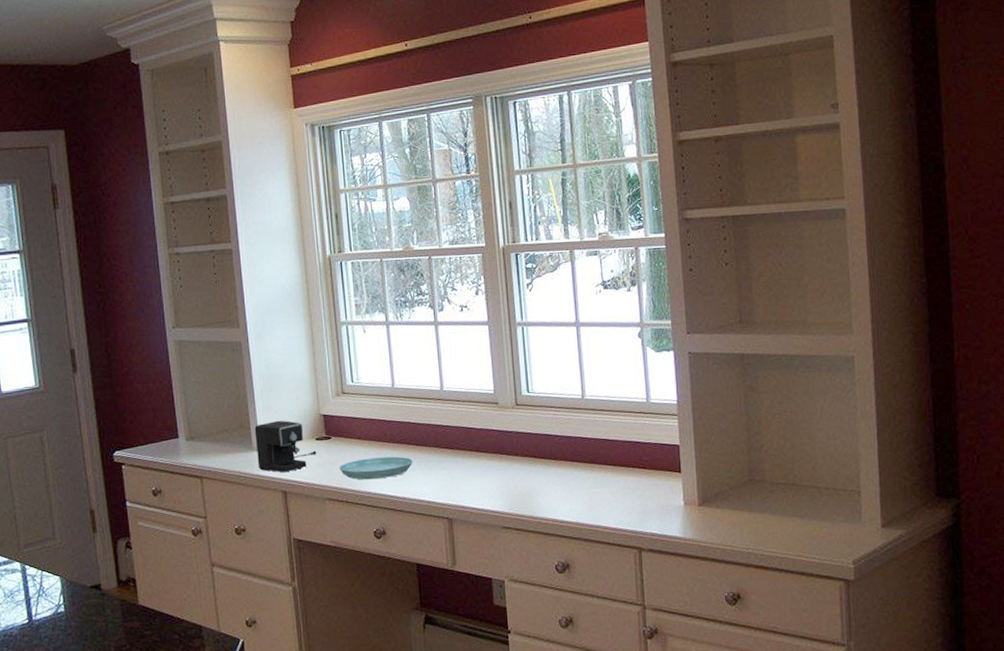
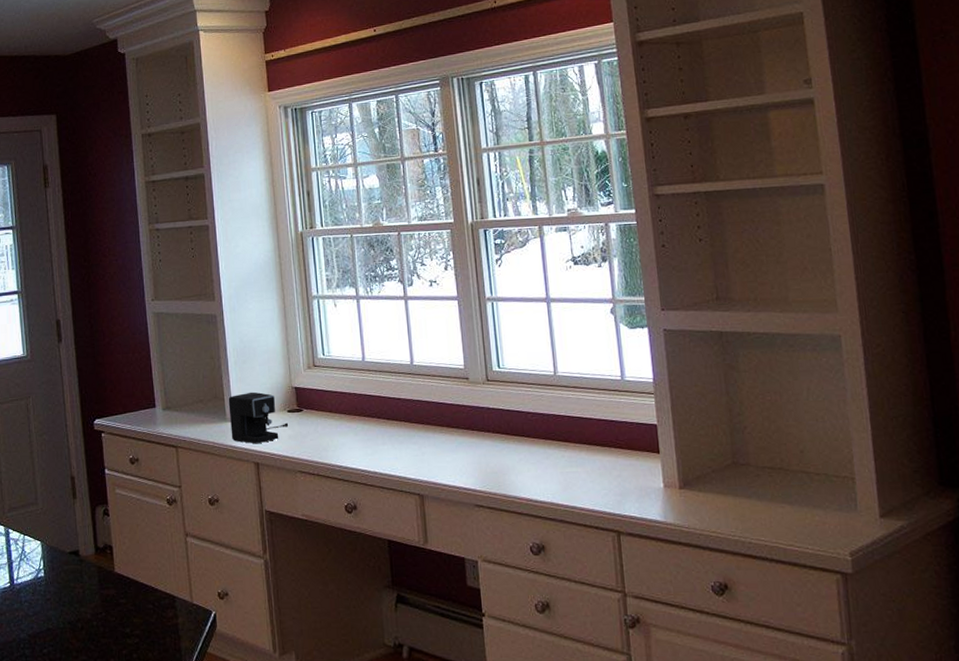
saucer: present [338,456,413,480] -> none [310,430,384,453]

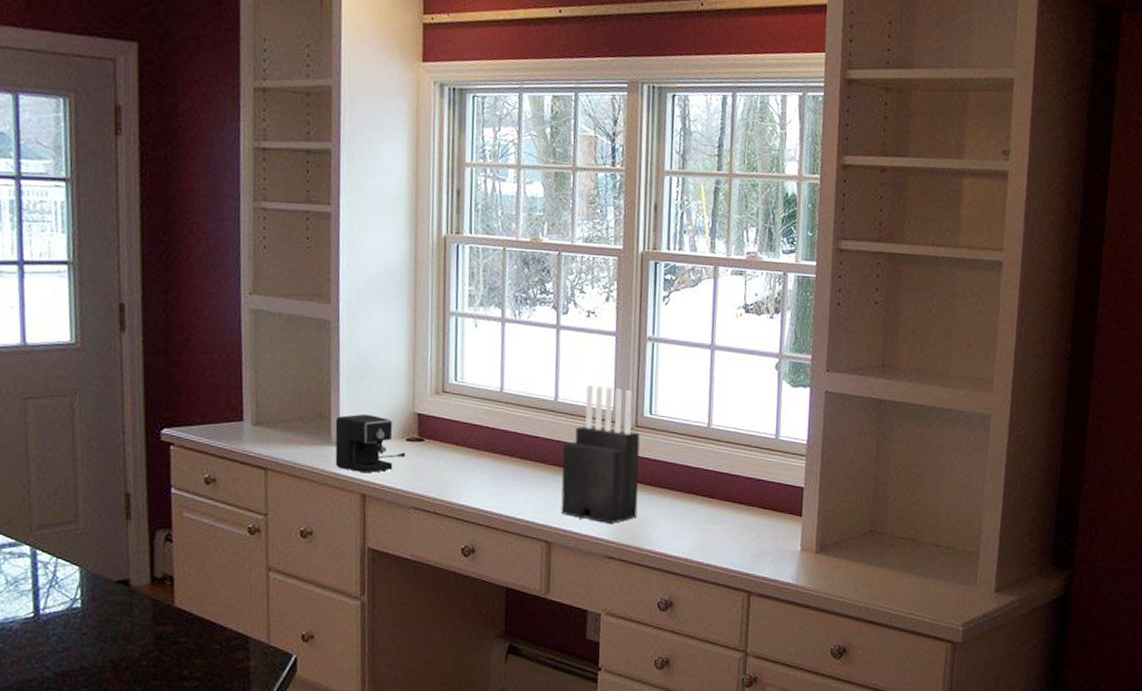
knife block: none [423,346,499,474] -> present [561,384,640,525]

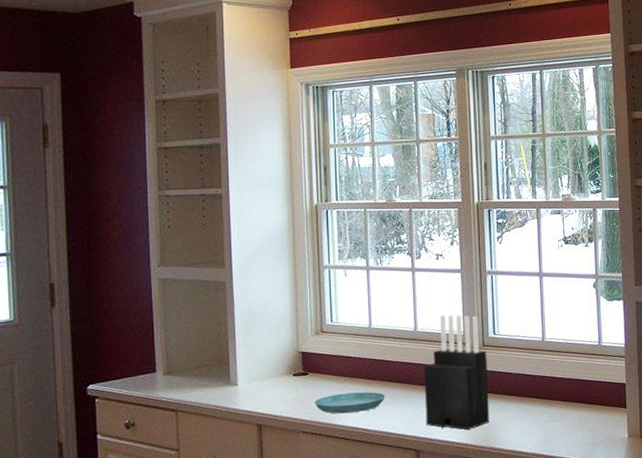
coffee maker: present [335,413,406,474] -> none [233,356,294,407]
saucer: none [429,467,515,492] -> present [314,392,385,414]

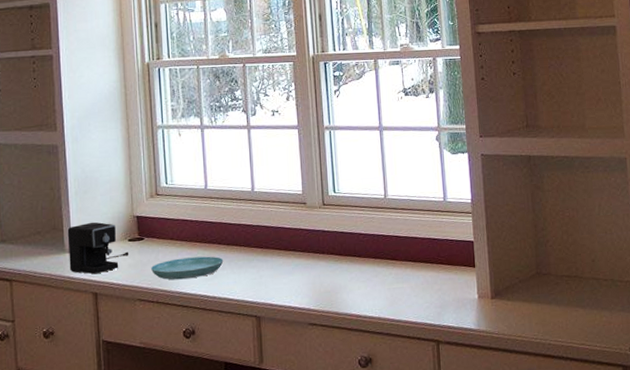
coffee maker: none [233,356,294,407] -> present [67,222,129,275]
knife block: present [423,314,490,430] -> none [262,173,332,294]

